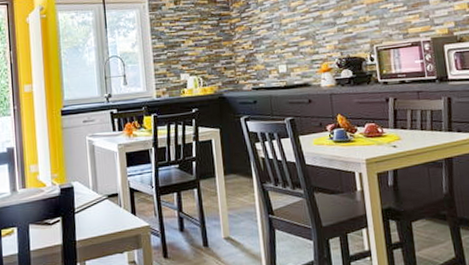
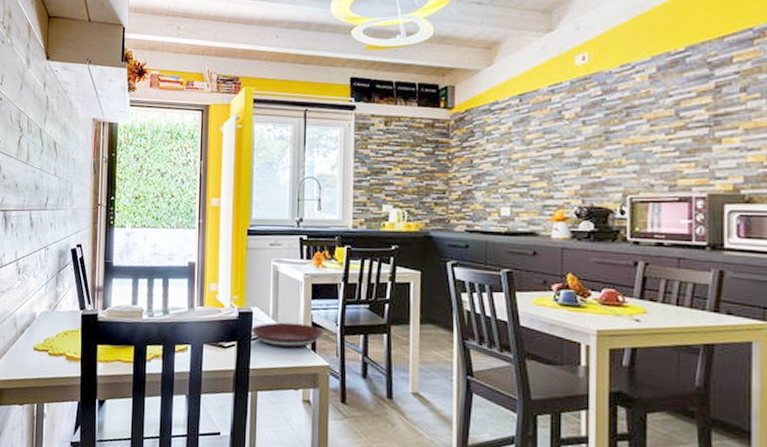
plate: none [74,190,142,216] -> present [251,322,324,348]

